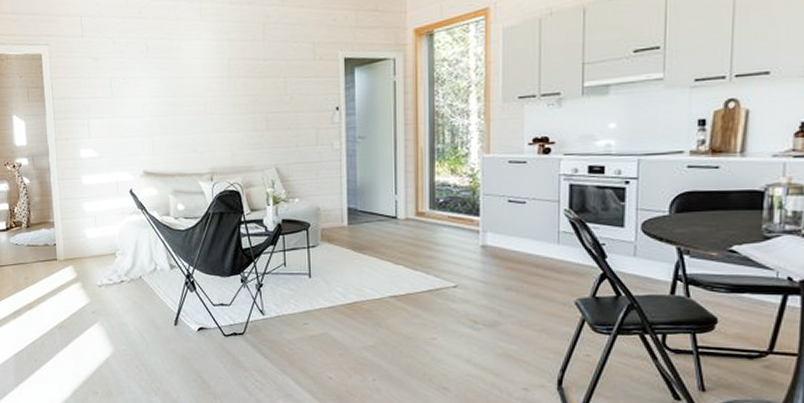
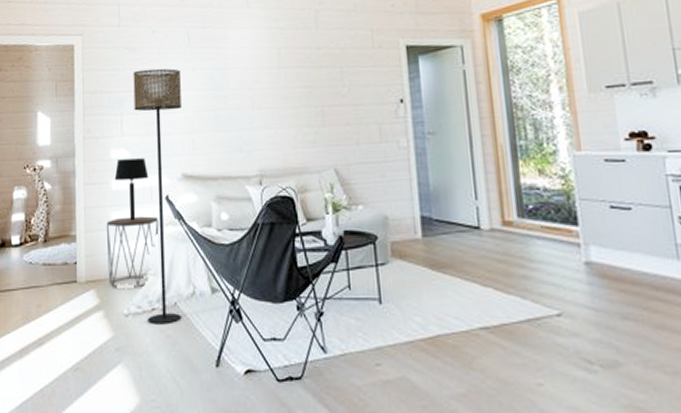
side table: none [79,206,126,265] -> present [106,216,160,288]
table lamp: none [84,157,114,211] -> present [114,158,149,221]
floor lamp: none [97,77,145,293] -> present [133,68,181,325]

